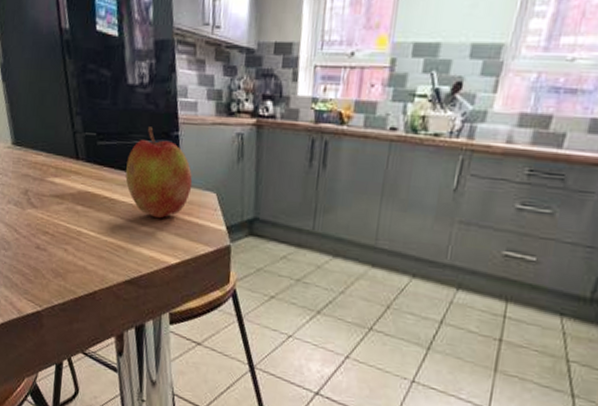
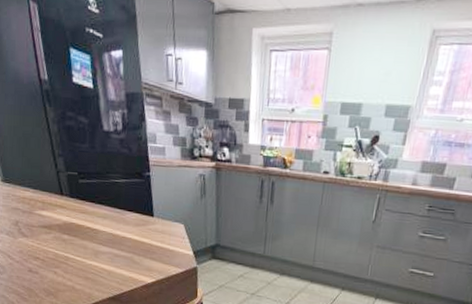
apple: present [125,126,193,219] -> none [105,167,164,246]

